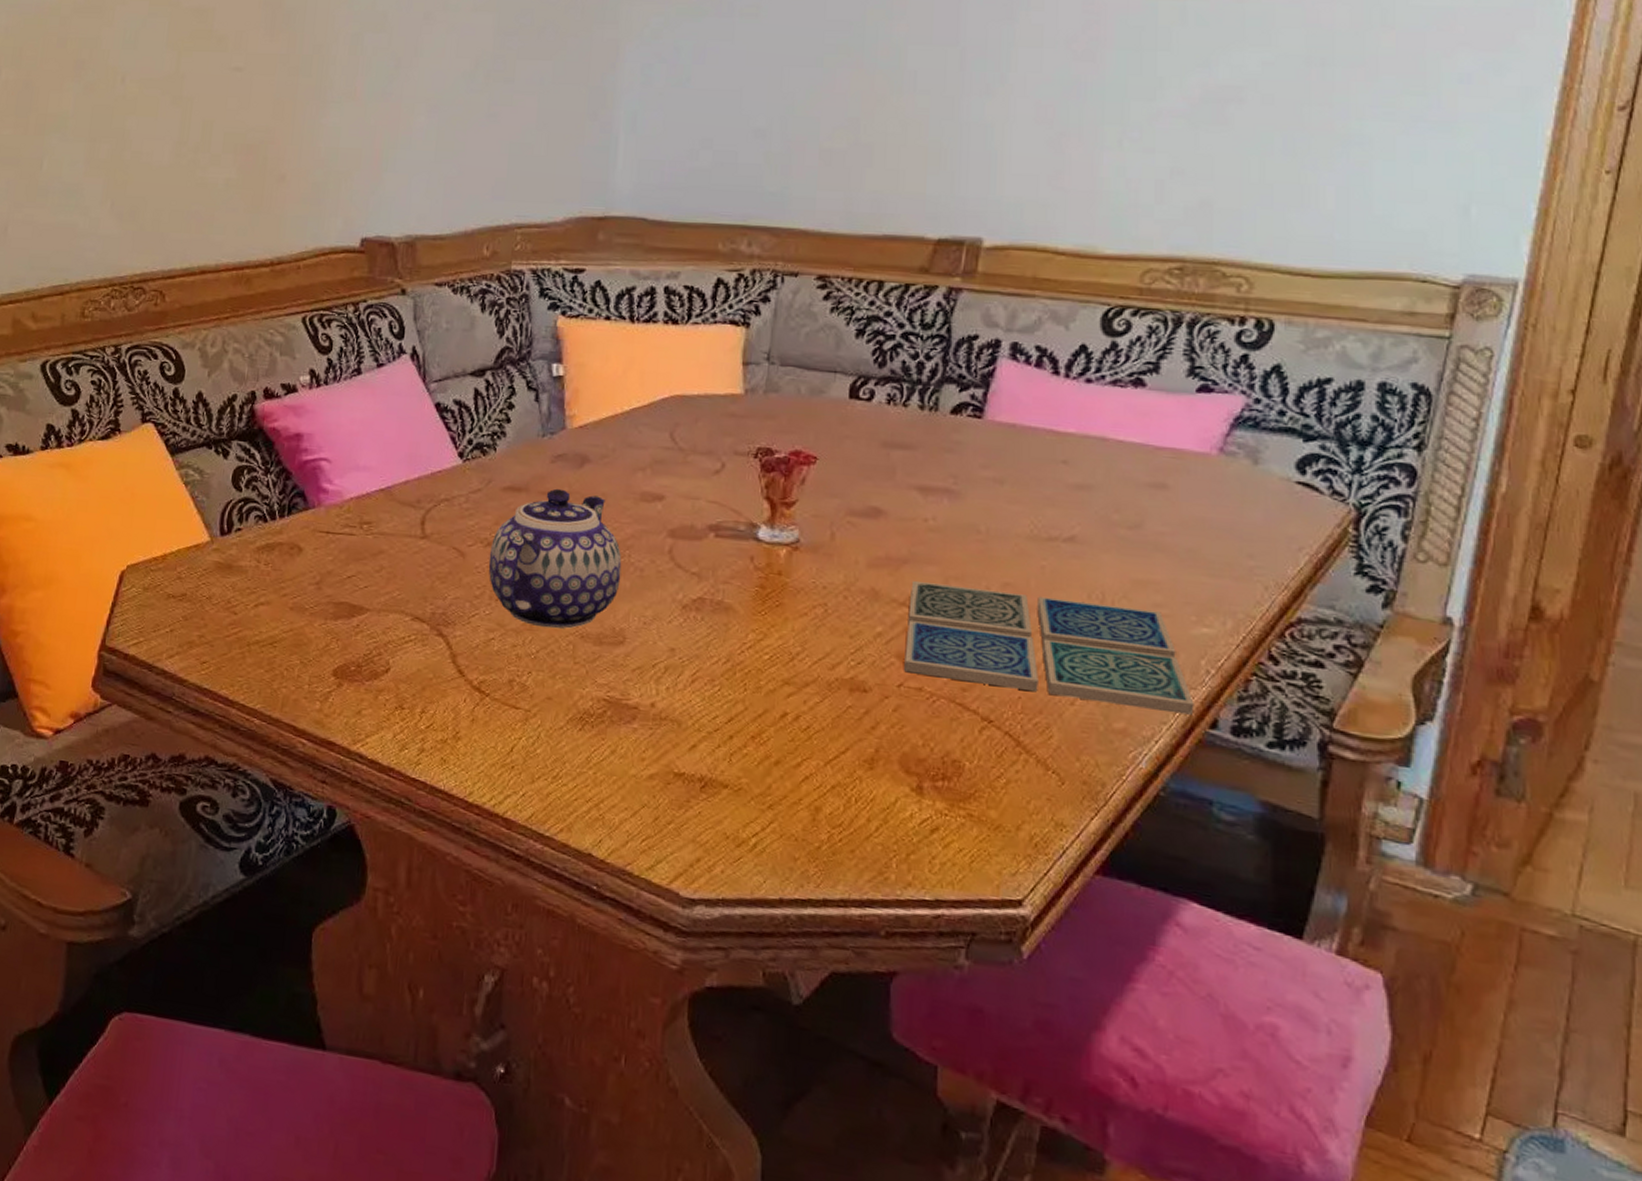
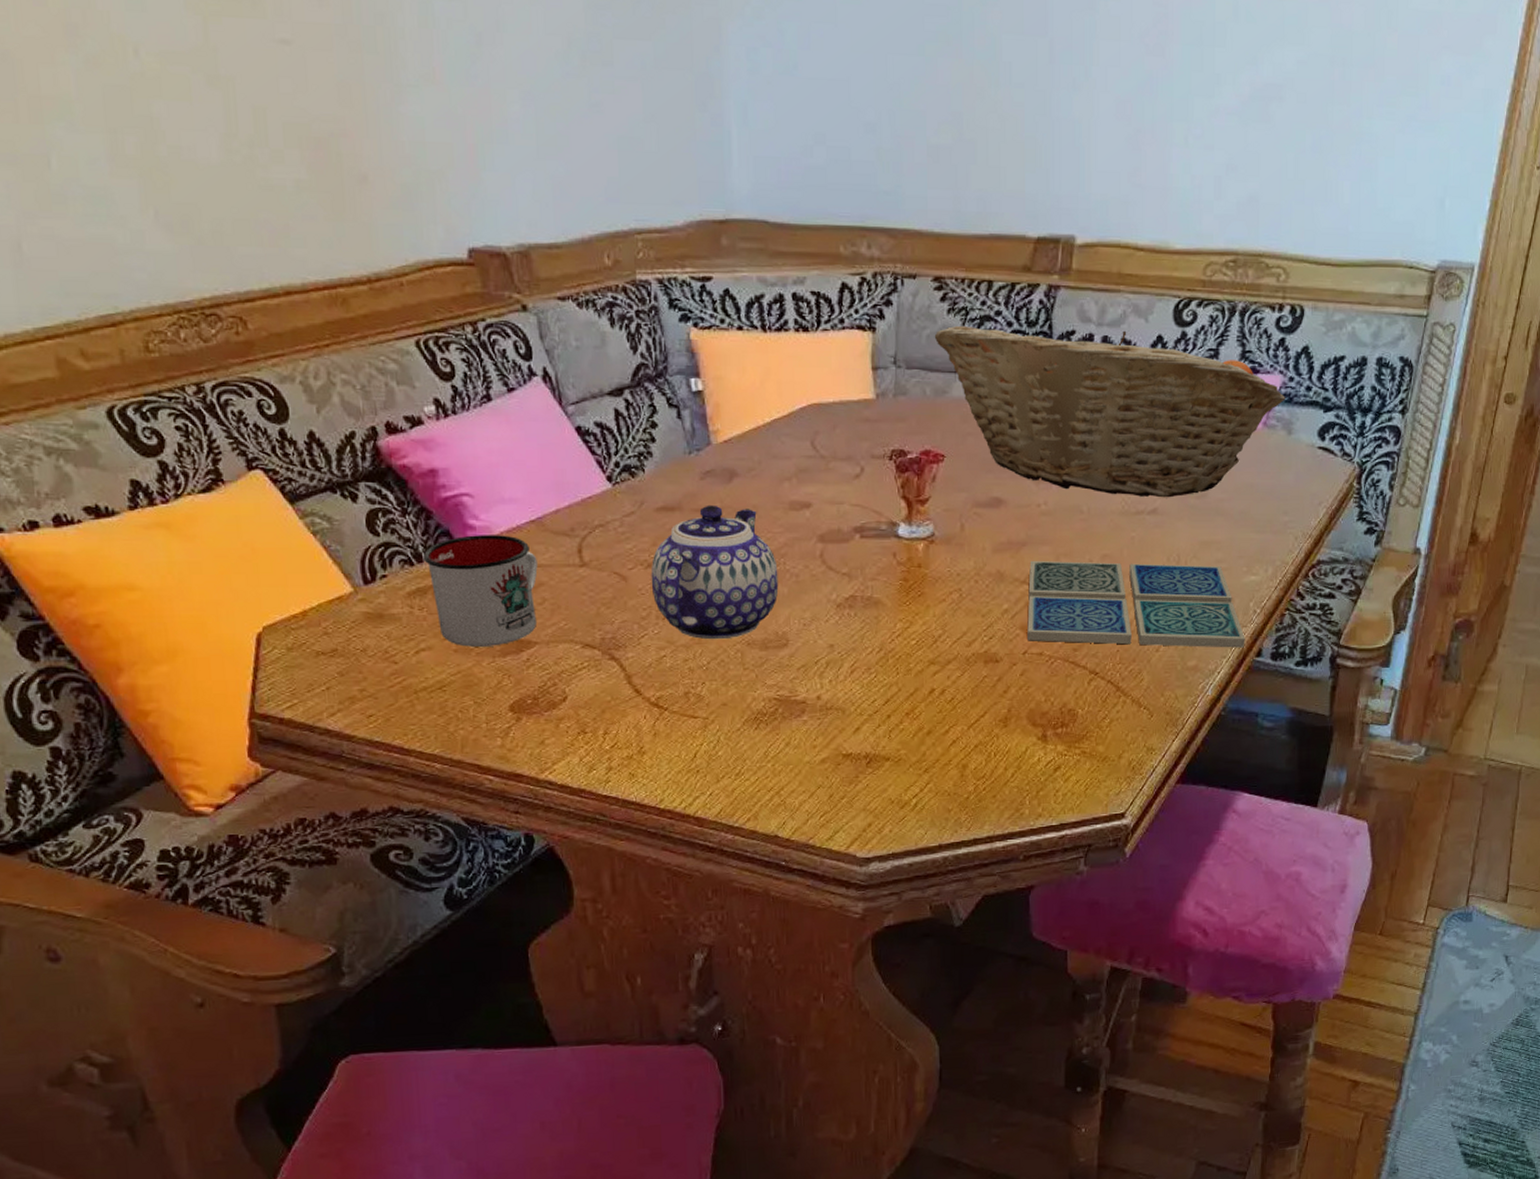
mug: none [276,498,381,609] -> present [422,535,538,647]
fruit basket: none [813,324,1249,526] -> present [934,325,1285,498]

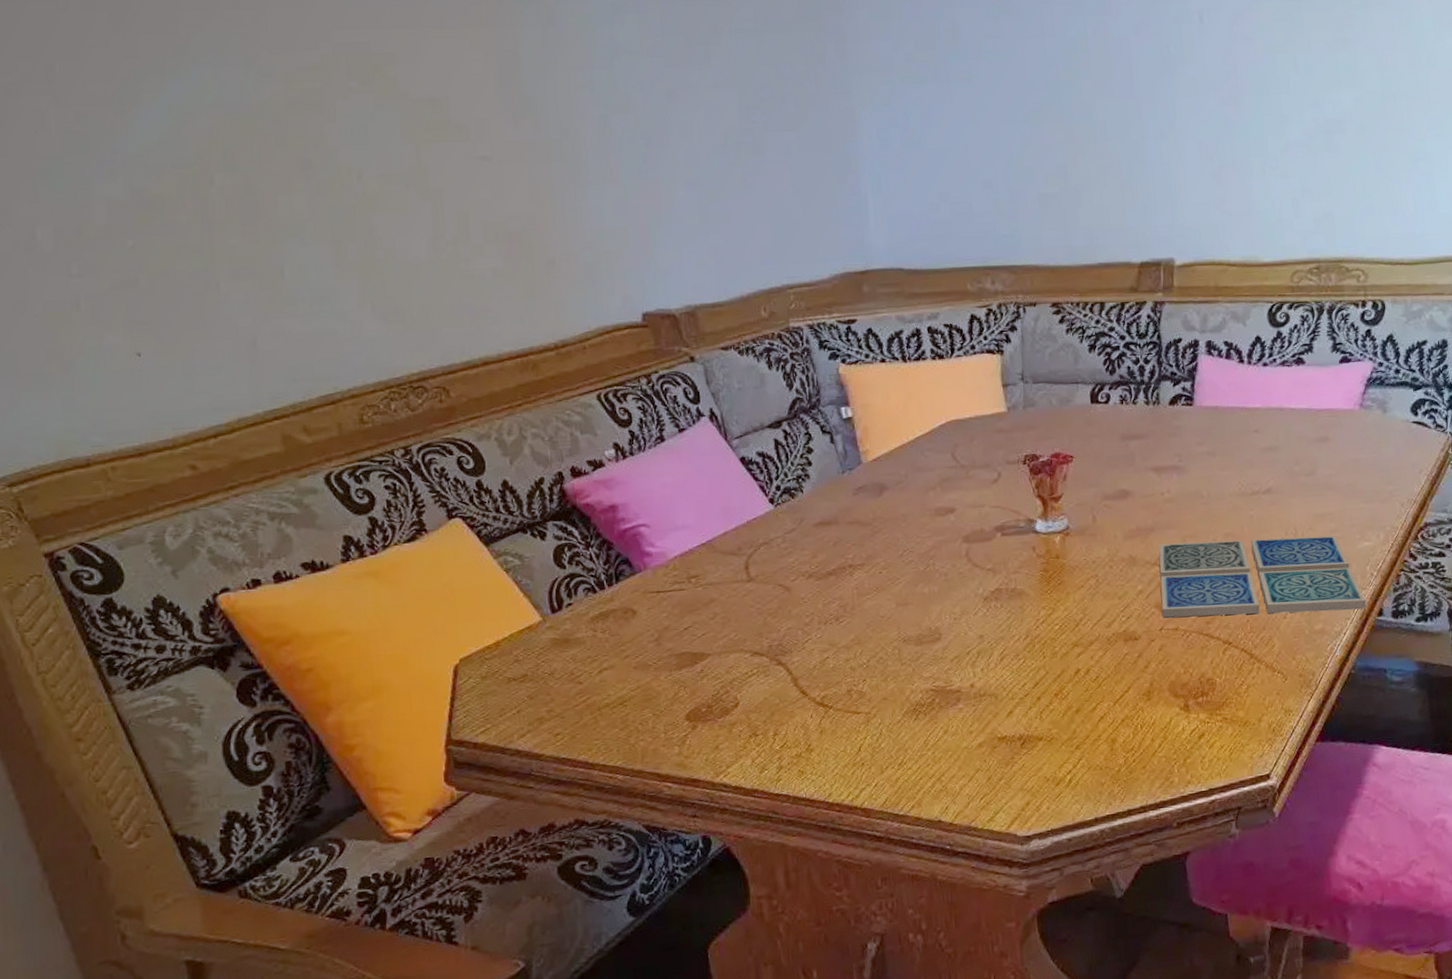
mug: present [422,535,538,647] -> none [604,558,710,663]
teapot: present [651,505,779,640] -> none [812,516,930,640]
fruit basket: present [934,325,1285,498] -> none [1056,334,1377,479]

